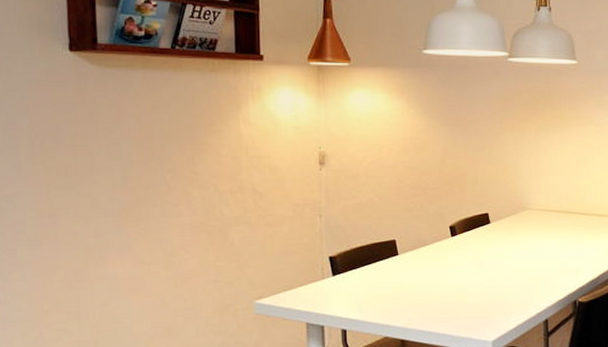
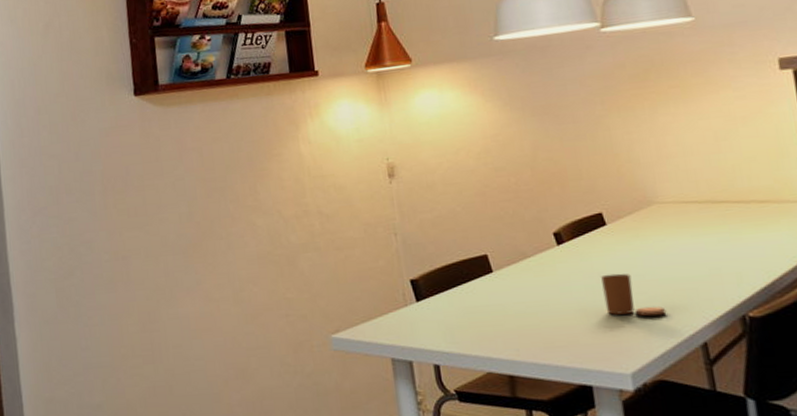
candle: none [481,263,524,298] -> present [601,273,667,317]

